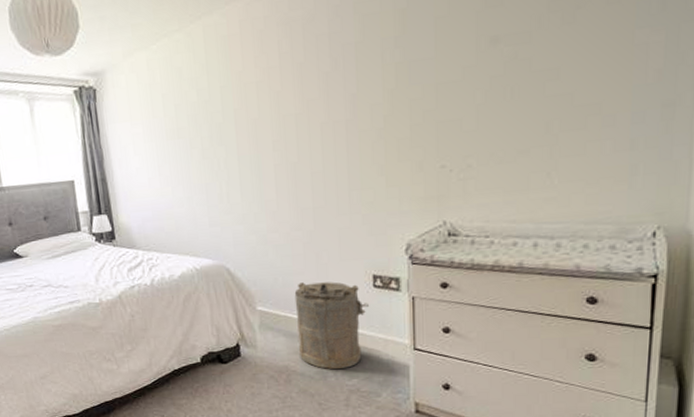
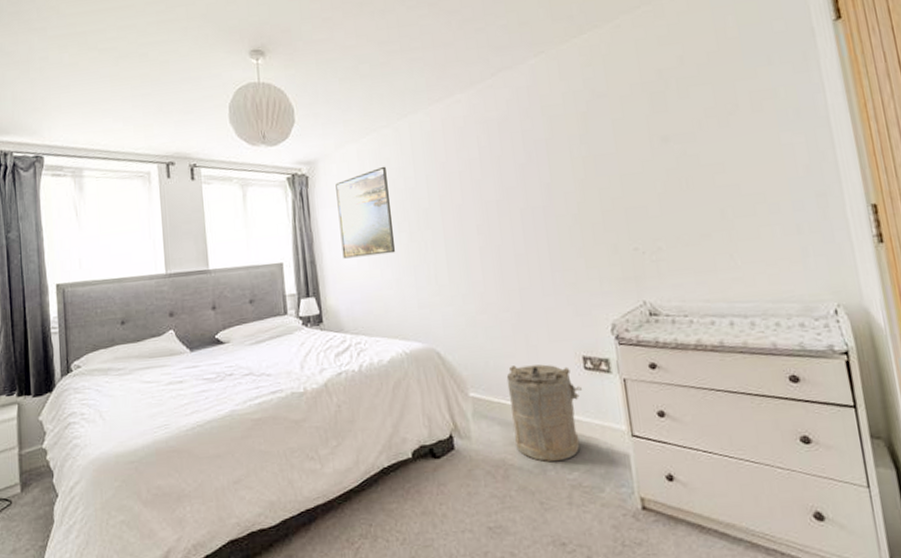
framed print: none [124,76,186,176] -> present [335,166,395,259]

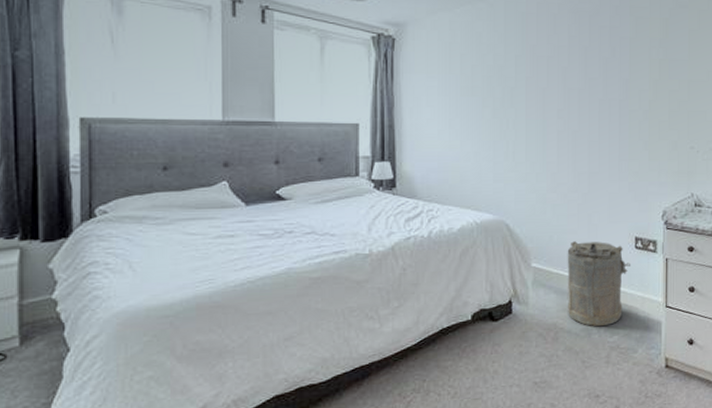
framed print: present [335,166,395,259] -> none [423,40,477,127]

